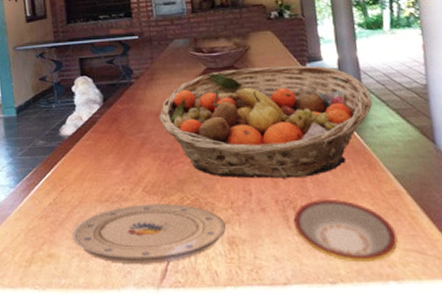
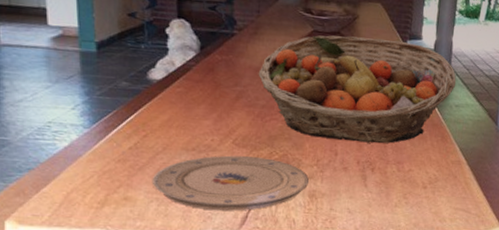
plate: present [293,198,398,263] -> none [369,162,452,218]

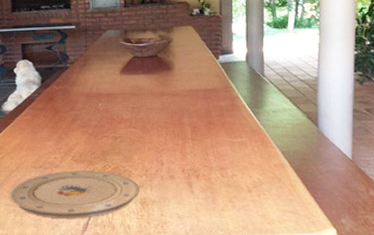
fruit basket: present [258,35,457,143] -> none [89,57,271,152]

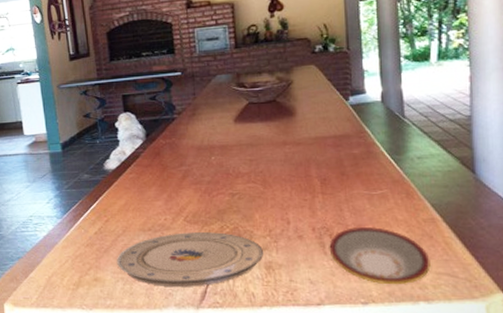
plate: none [195,169,278,220] -> present [329,226,431,285]

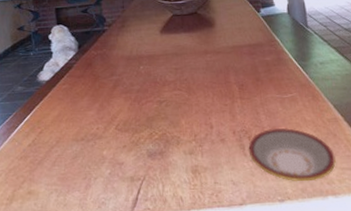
plate: present [116,232,263,287] -> none [50,139,190,196]

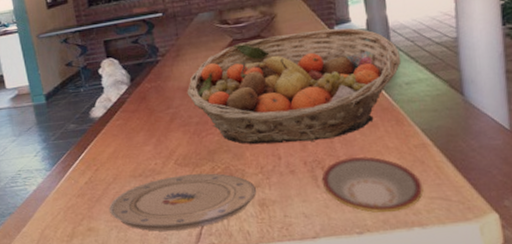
plate: none [50,139,190,196] -> present [108,173,256,232]
fruit basket: none [130,10,317,113] -> present [187,27,402,145]

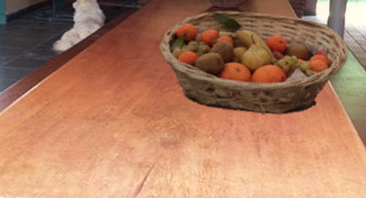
plate: present [108,173,256,232] -> none [51,124,204,180]
plate: present [321,156,424,214] -> none [262,133,343,188]

